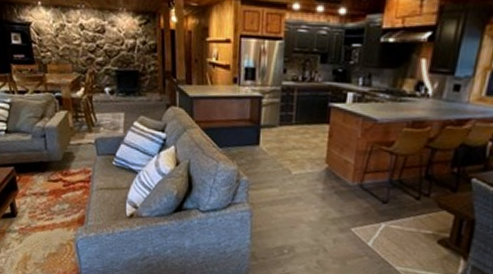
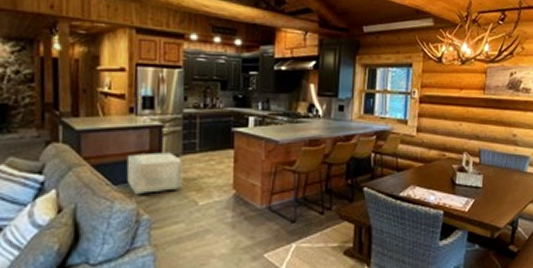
ottoman: none [229,121,280,159] -> present [126,152,183,196]

